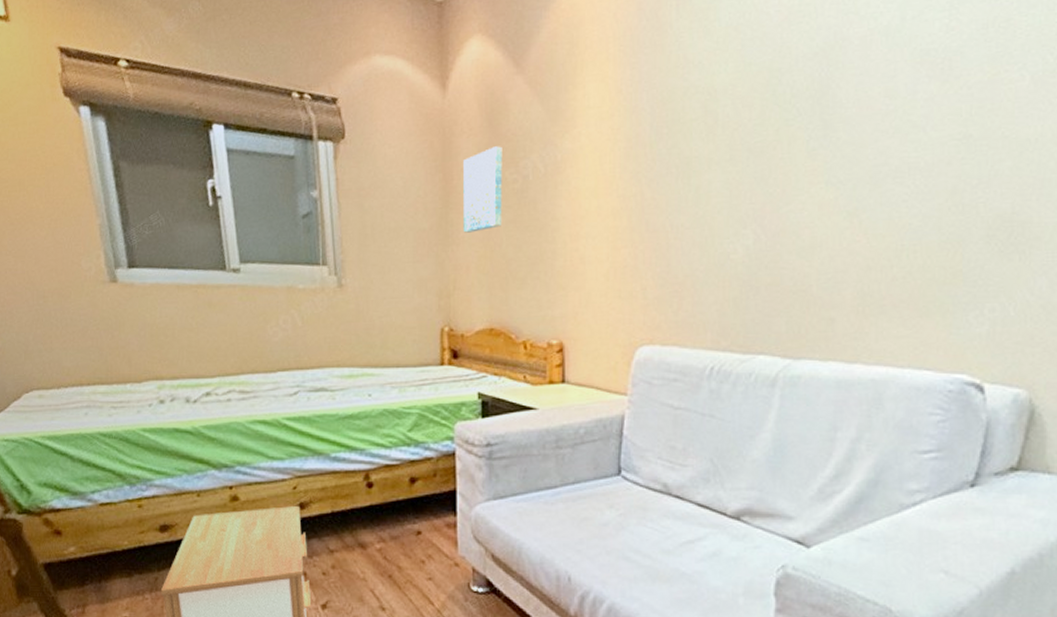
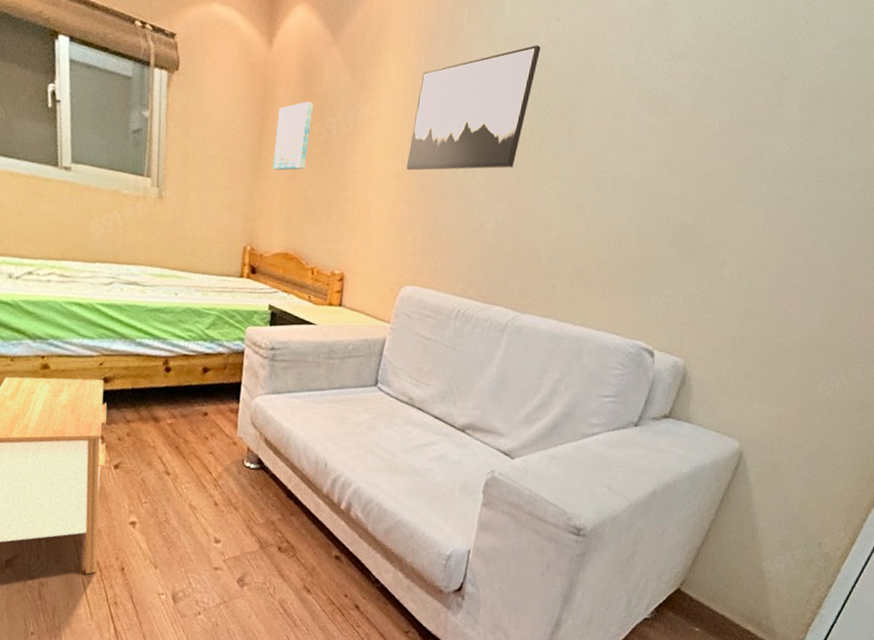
wall art: none [624,25,774,206] -> present [407,45,541,171]

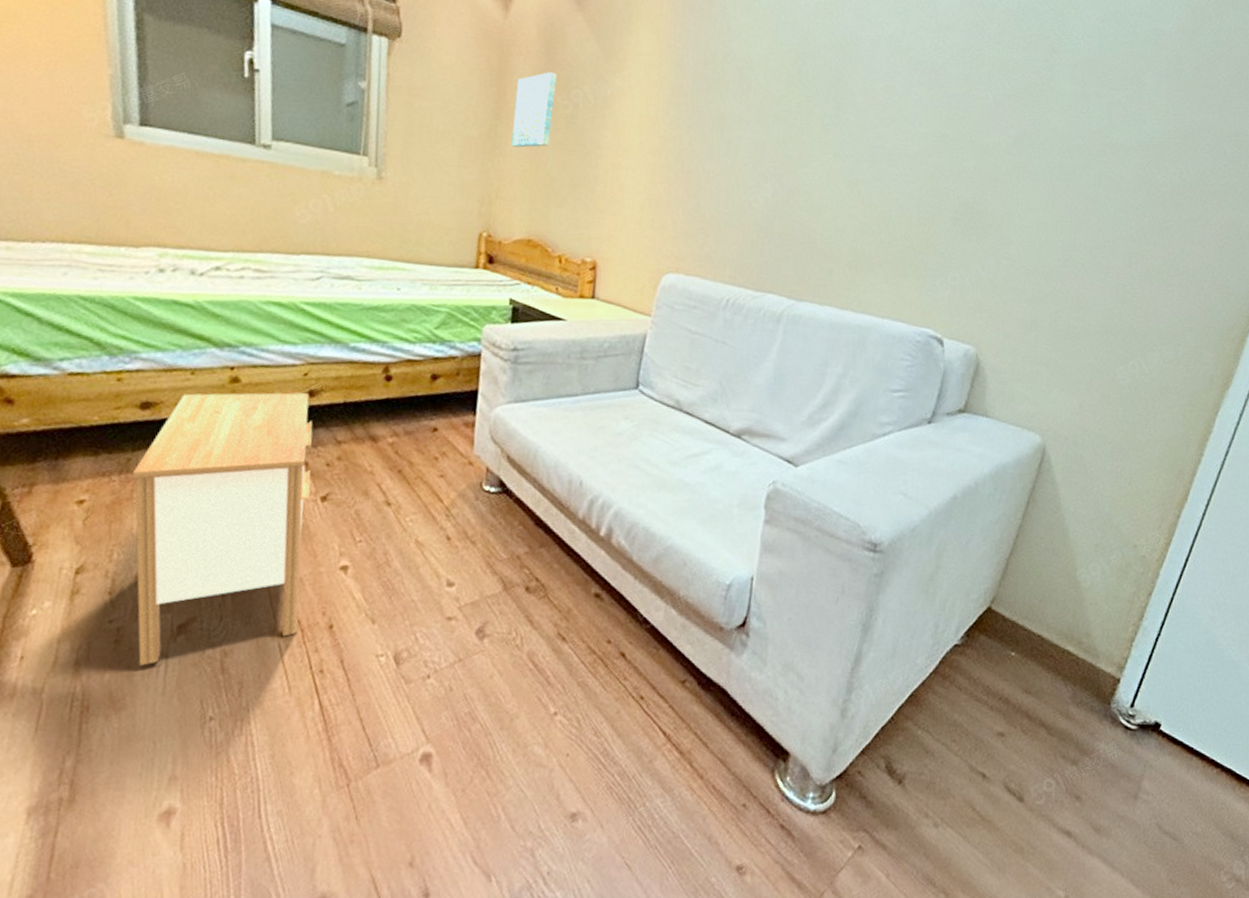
wall art: present [407,45,541,171] -> none [663,15,803,147]

